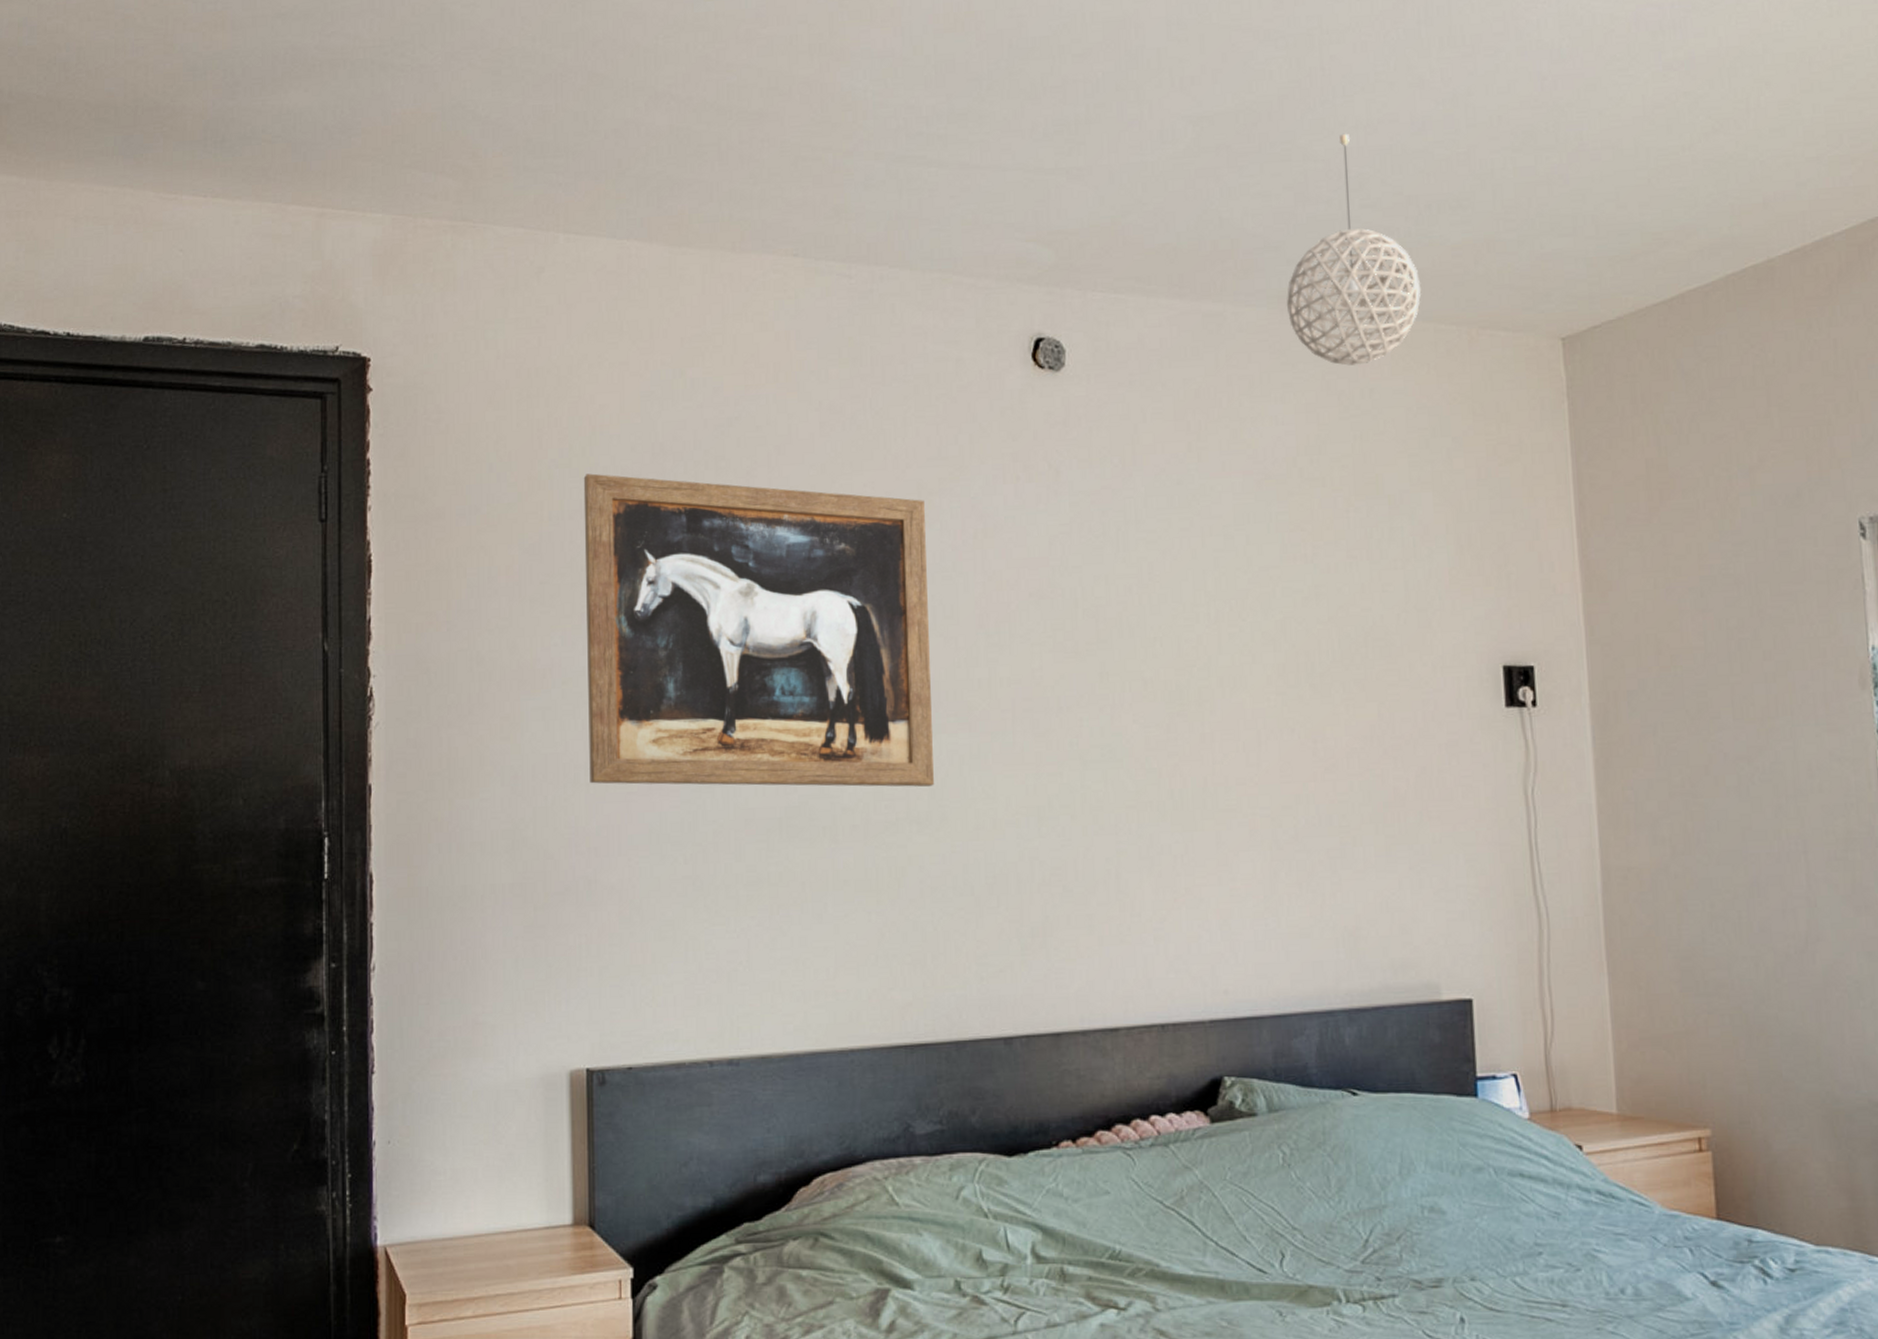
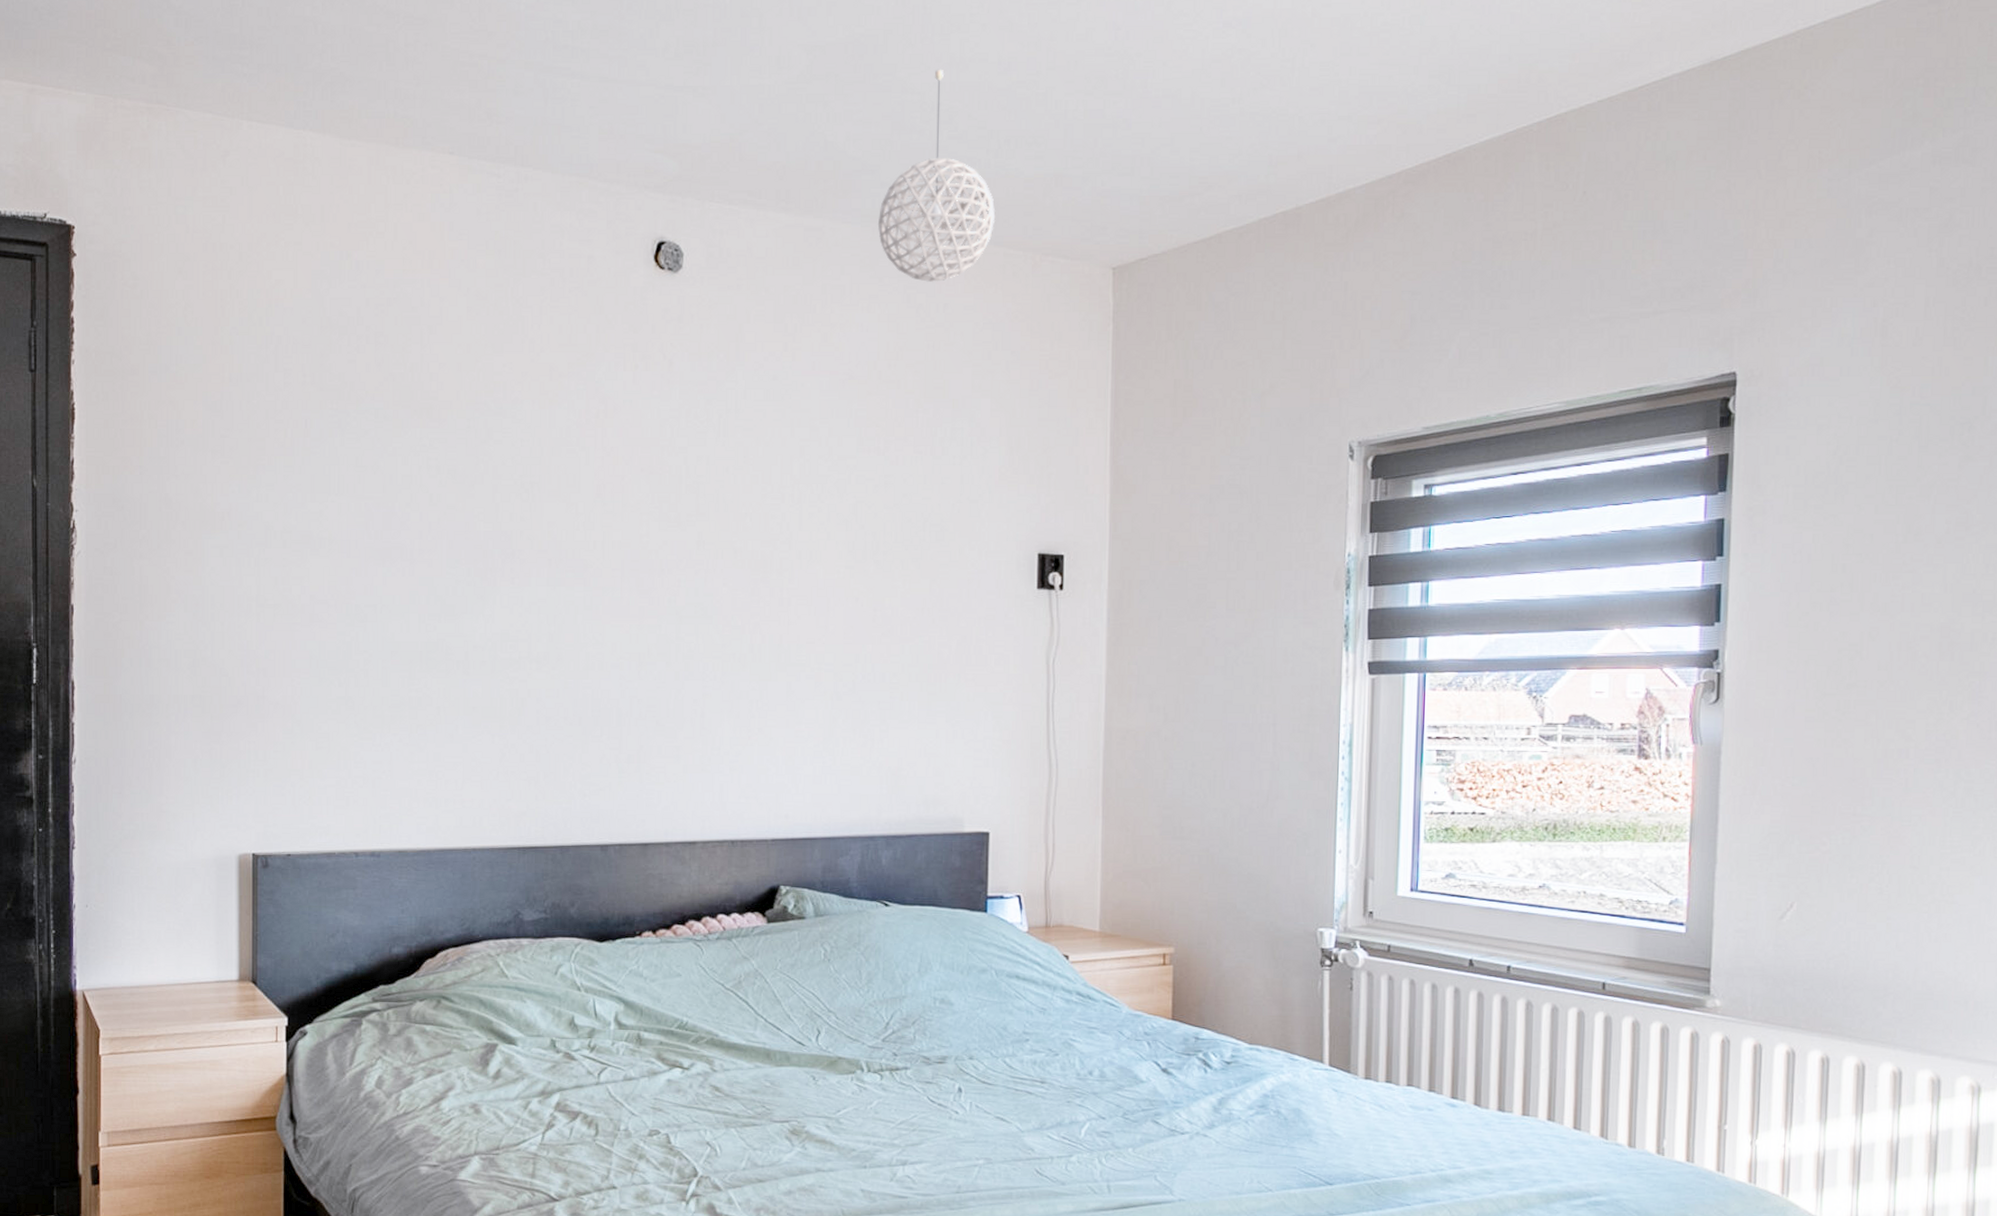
wall art: present [583,473,935,788] -> none [260,341,555,632]

